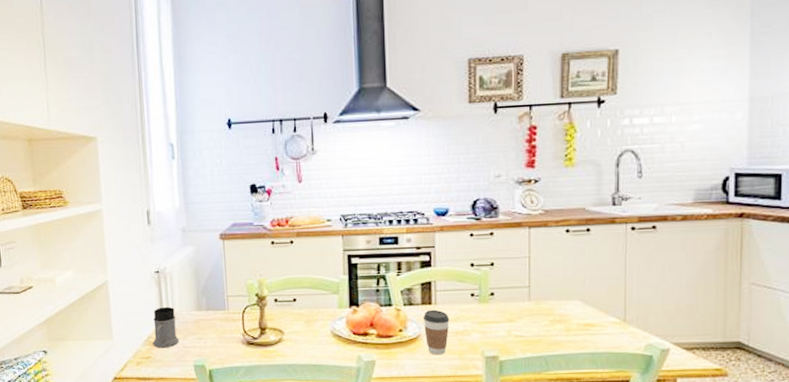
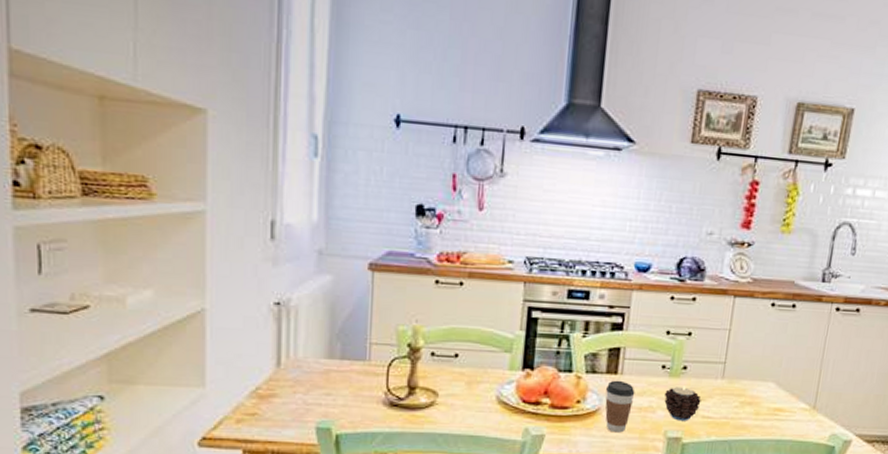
mug: present [153,306,179,348] -> none [262,349,299,404]
candle: none [476,310,512,341] -> present [664,386,701,421]

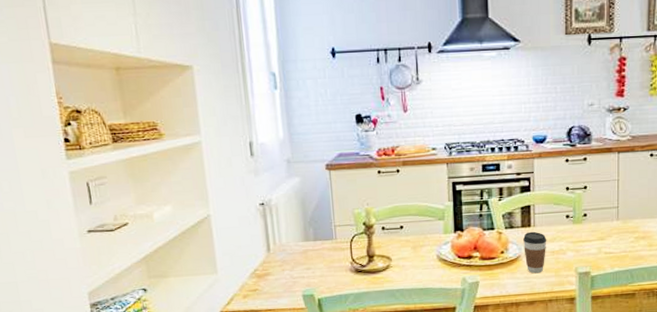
candle: present [664,386,701,421] -> none [571,230,602,259]

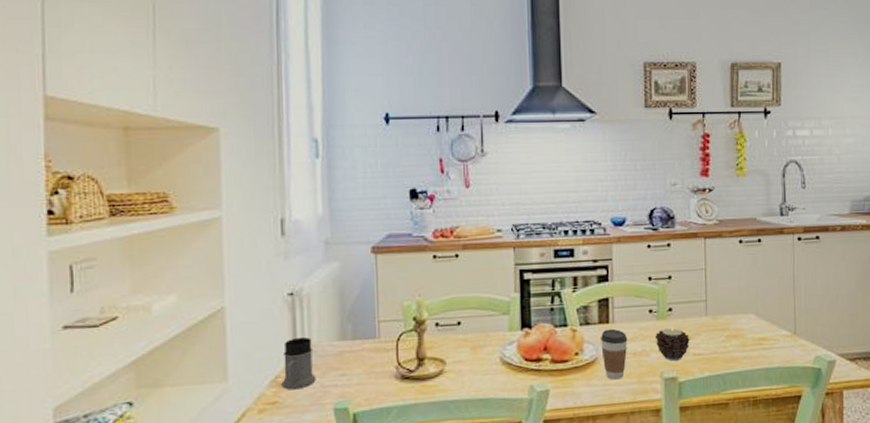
mug: none [259,238,287,280] -> present [281,336,316,390]
candle: none [571,230,602,259] -> present [654,327,690,361]

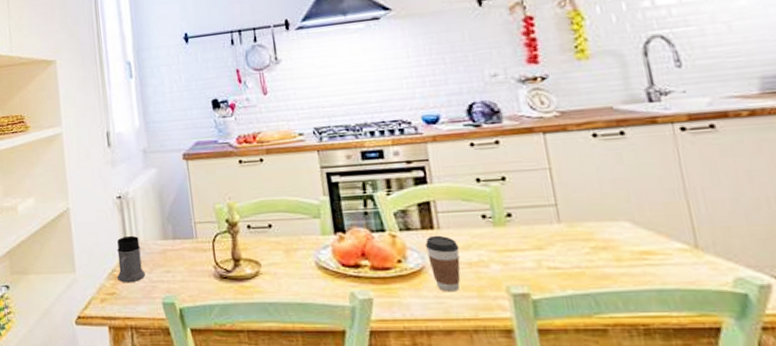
candle: present [654,327,690,361] -> none [493,235,541,275]

